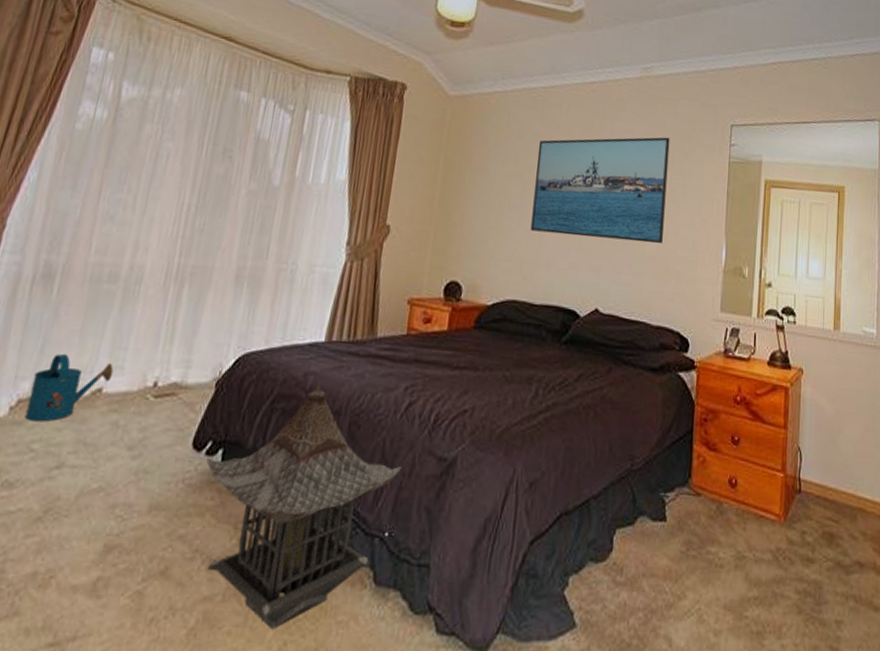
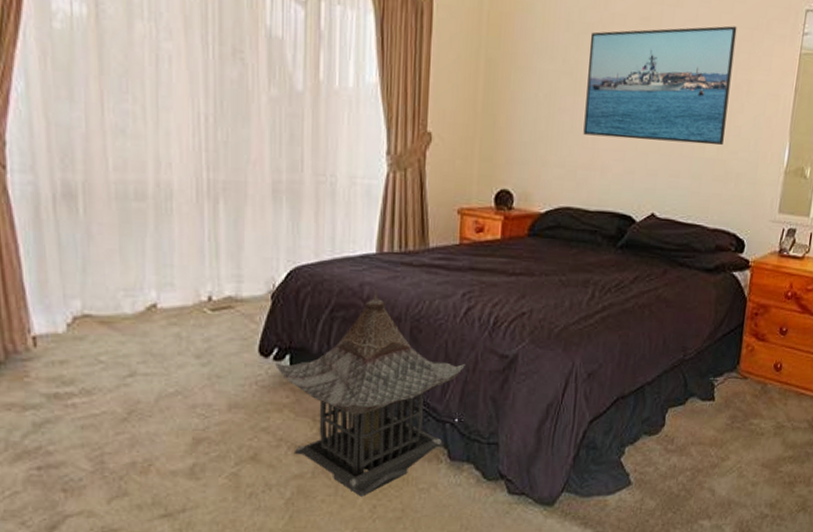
watering can: present [24,353,114,422] -> none [83,272,164,337]

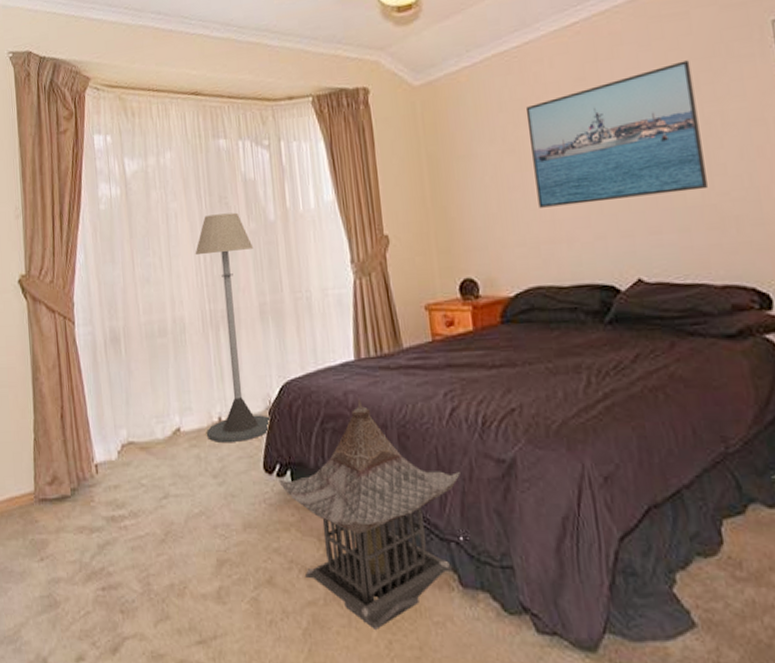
floor lamp: none [190,68,274,323] -> present [195,212,272,442]

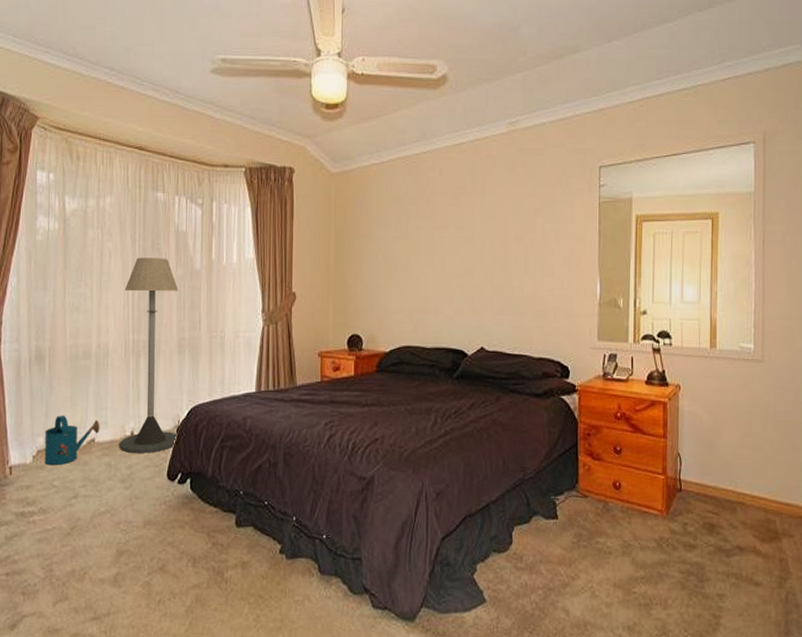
watering can: none [127,402,185,461] -> present [44,415,100,466]
lantern: present [279,397,460,630] -> none [179,422,330,607]
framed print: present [525,60,707,208] -> none [416,186,540,286]

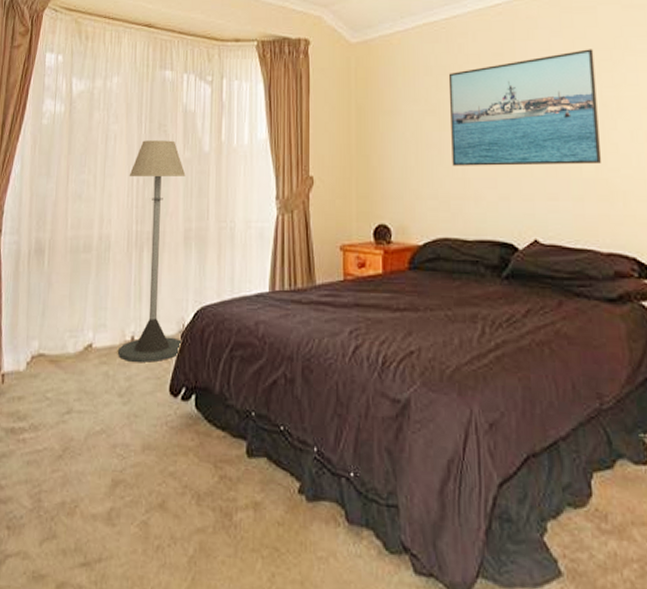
watering can: present [44,415,100,466] -> none [38,315,99,374]
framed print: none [416,186,540,286] -> present [448,49,601,166]

